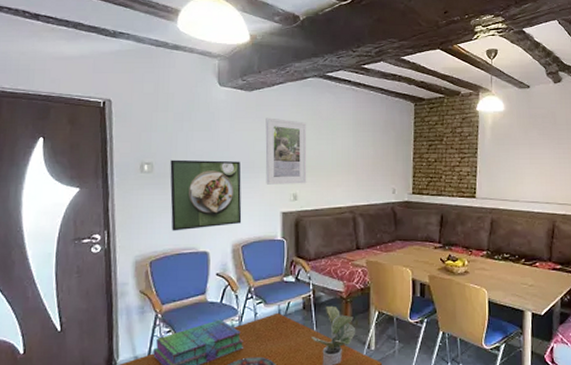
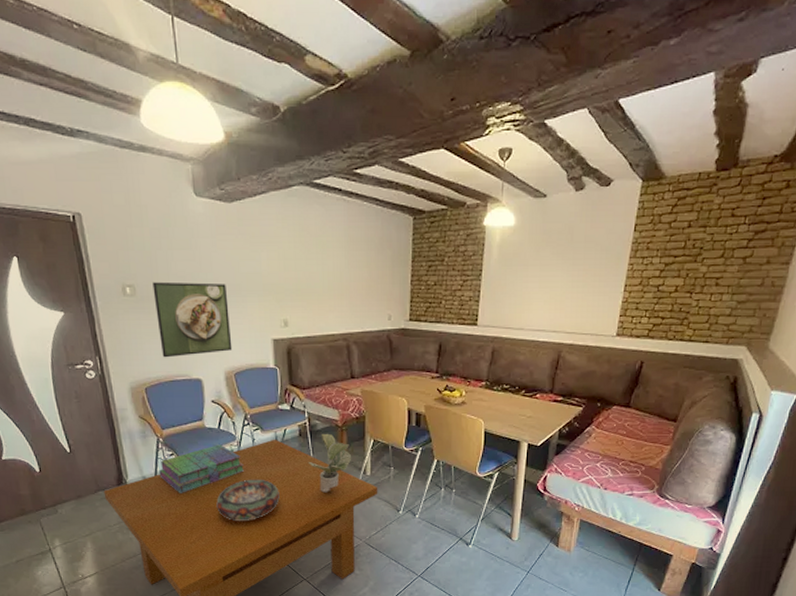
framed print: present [265,117,307,185] -> none [249,234,297,310]

